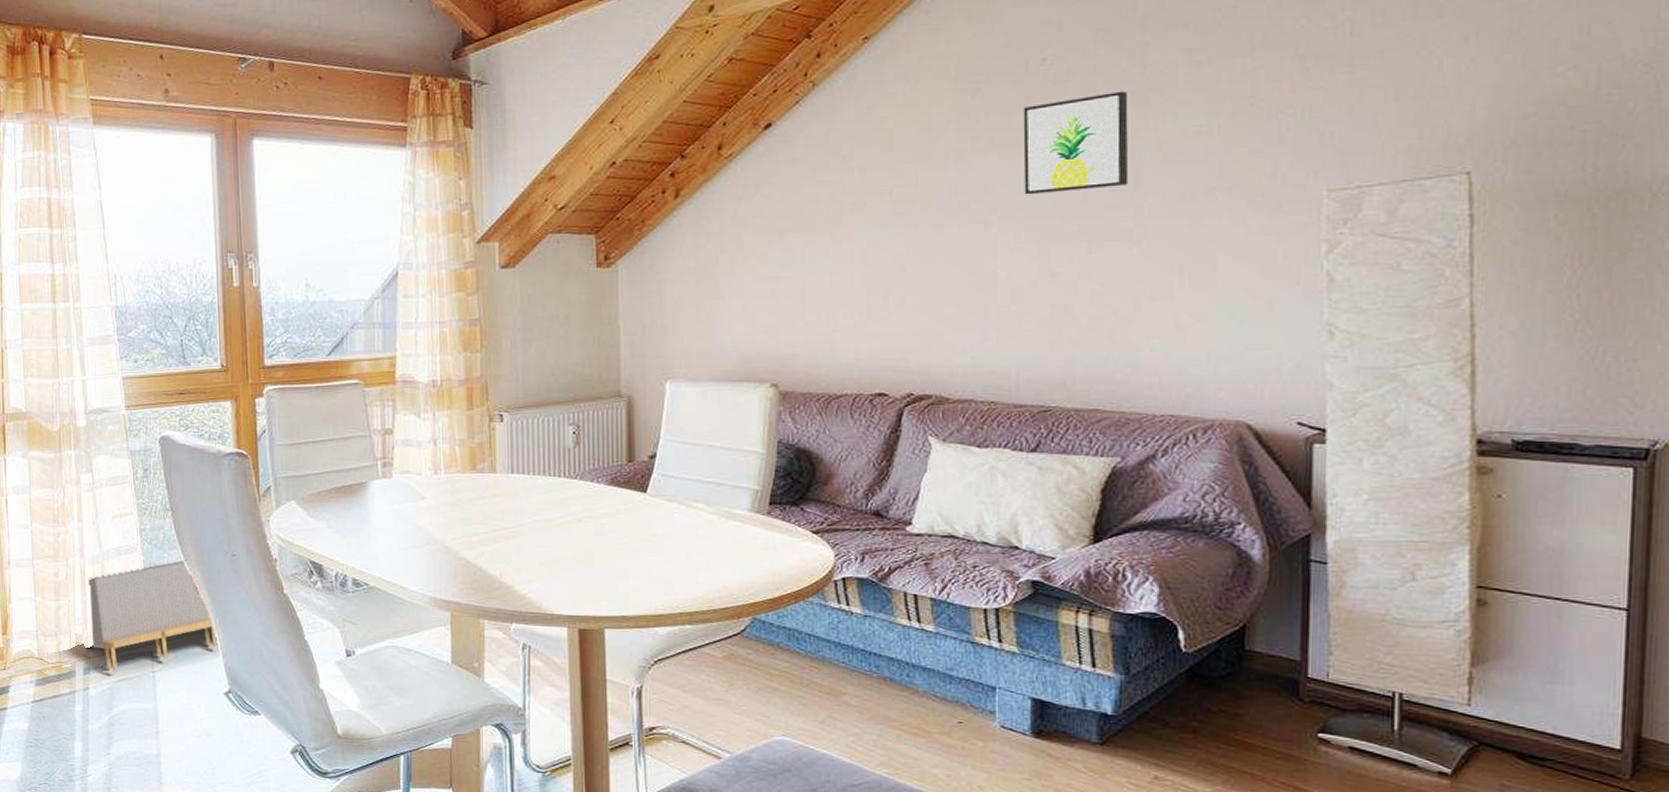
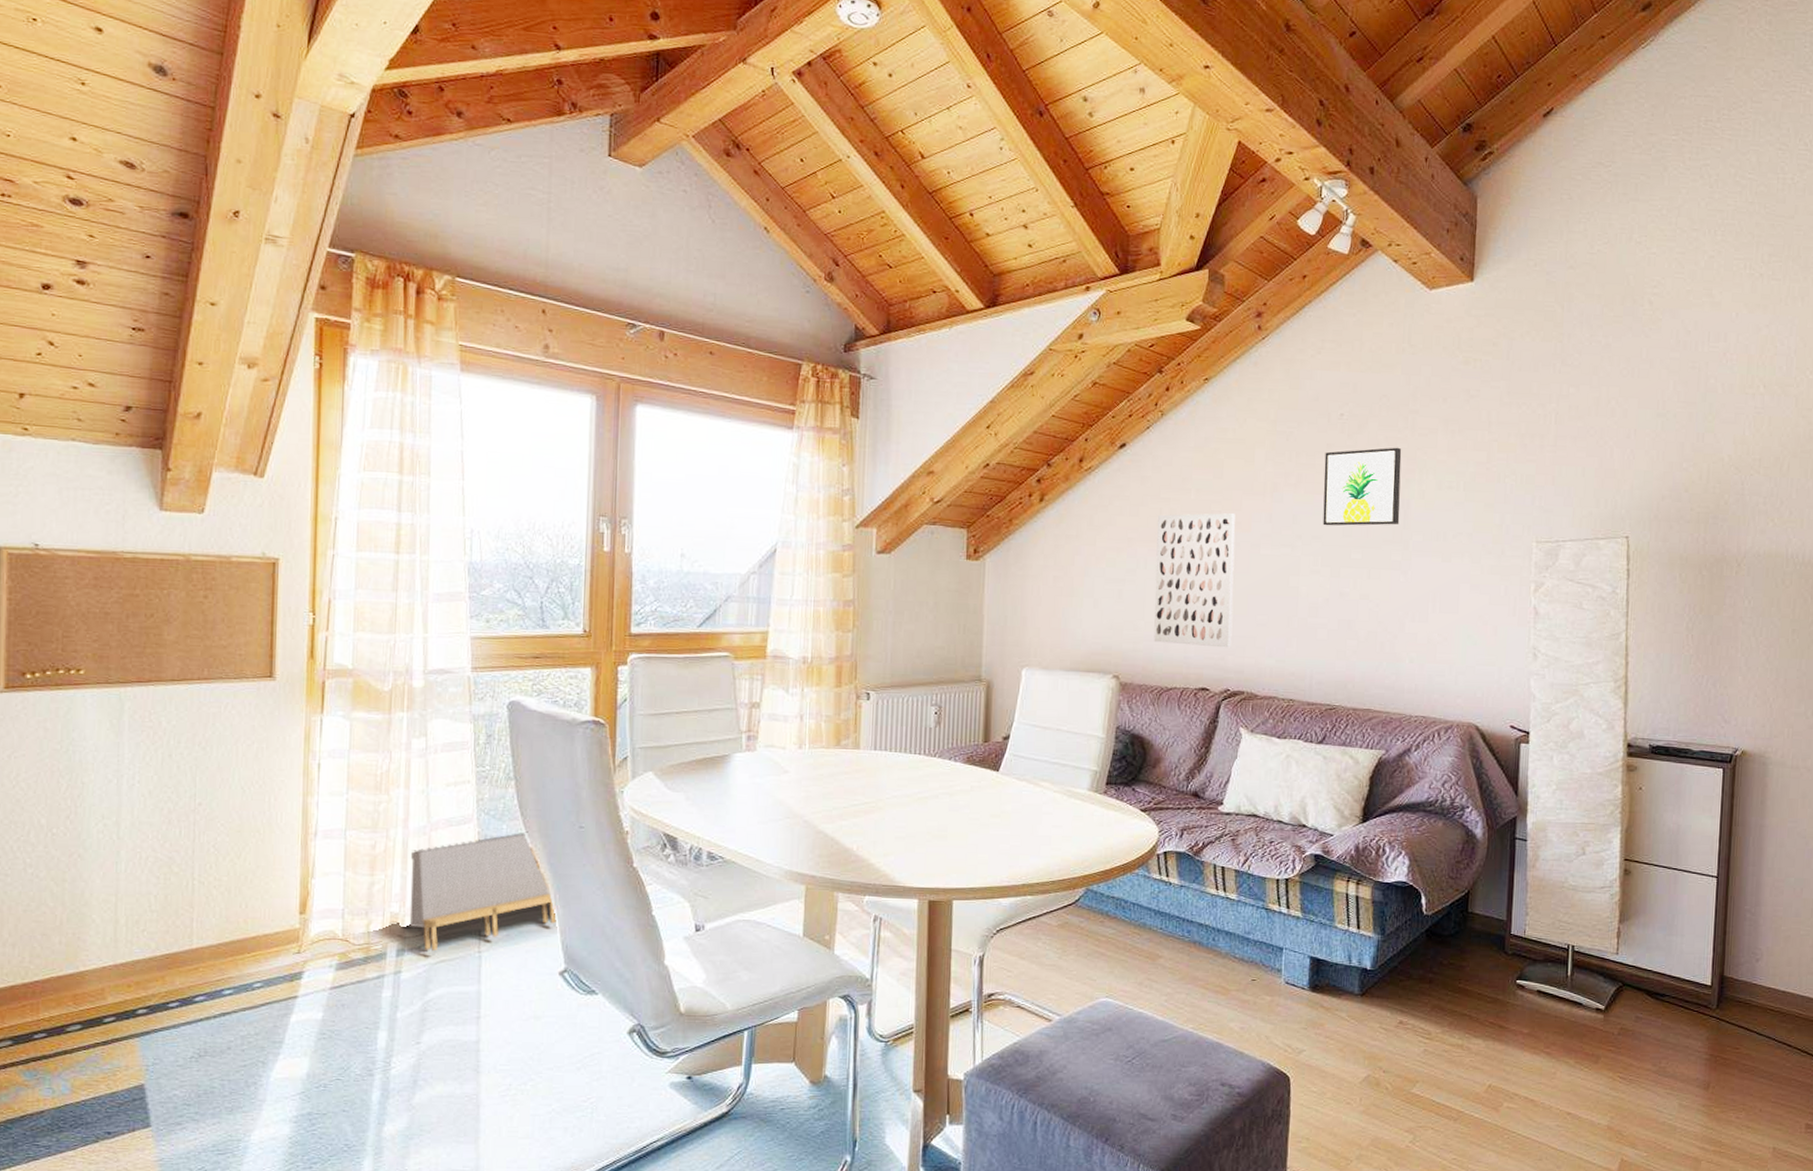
wall art: none [813,191,913,346] -> present [1154,513,1235,648]

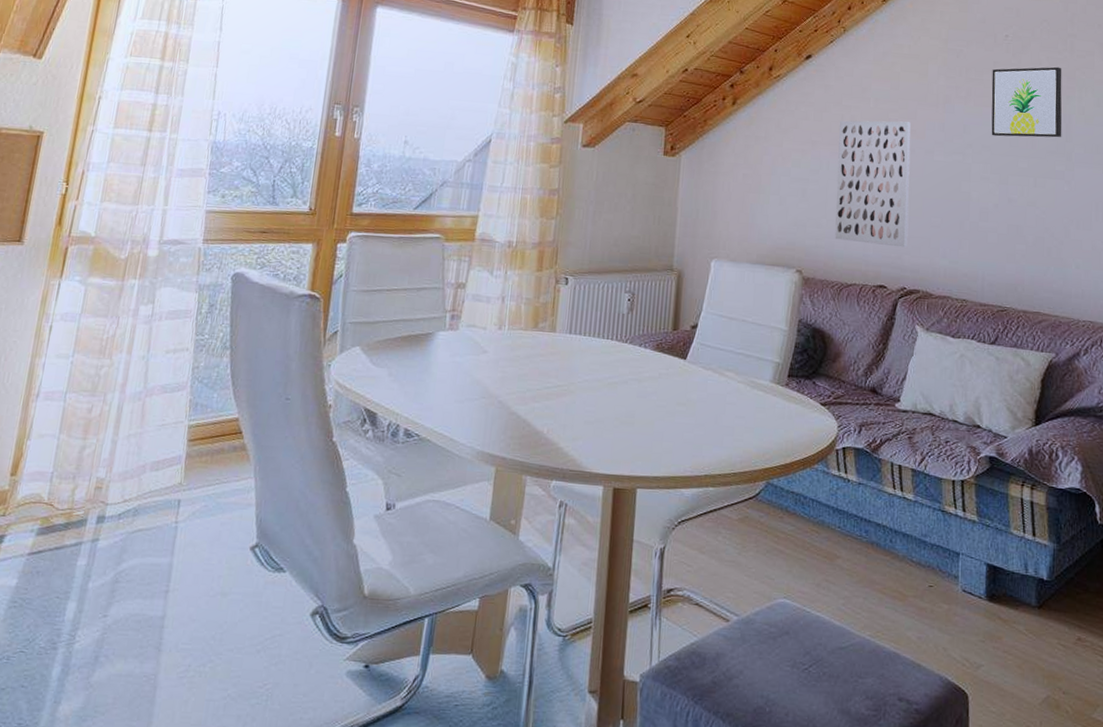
storage bin: present [406,831,557,952] -> none [110,401,255,520]

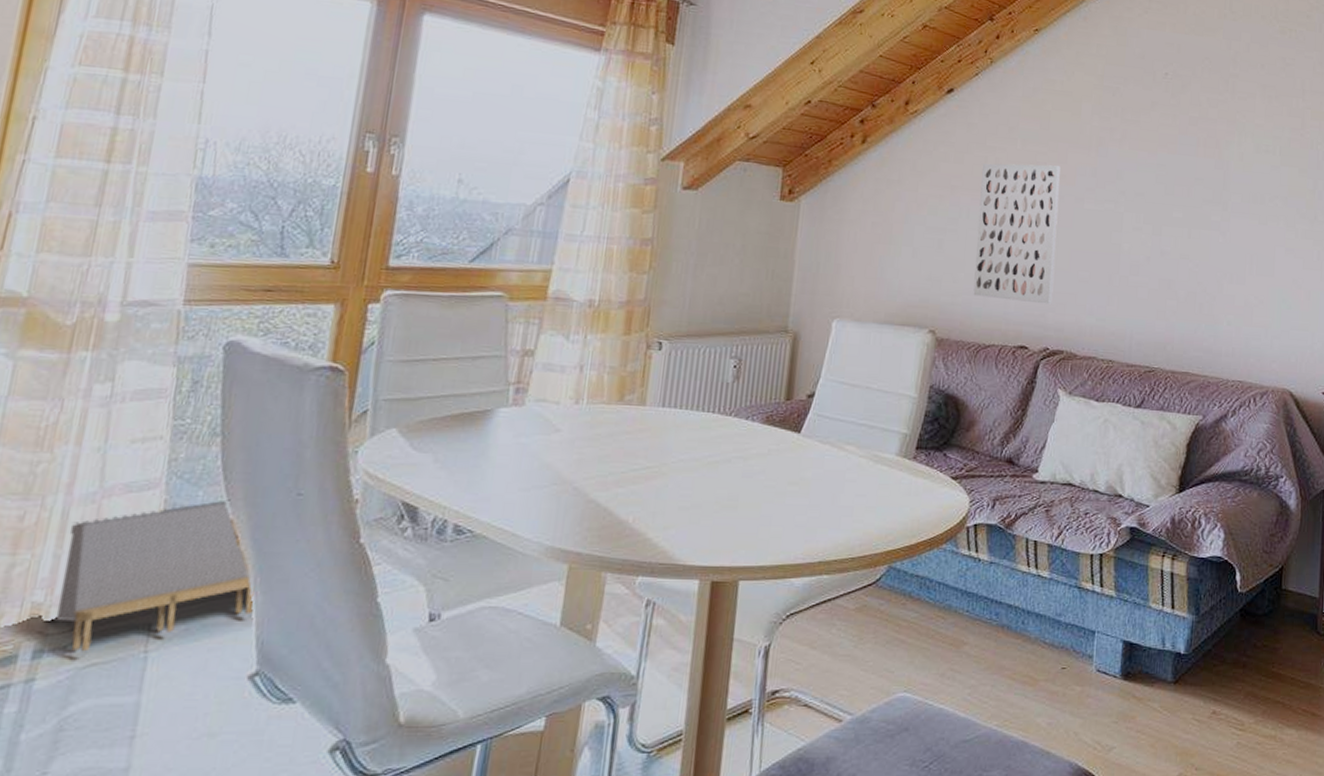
storage bin: none [110,401,255,520] -> present [51,499,255,652]
wall art: present [991,66,1062,138] -> none [1146,108,1223,186]

